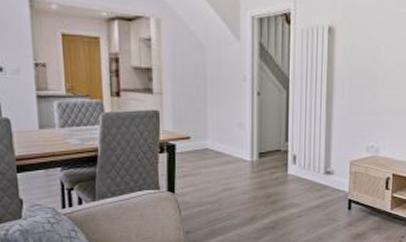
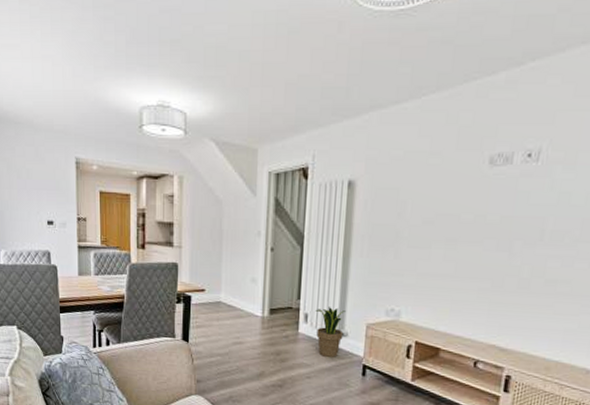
potted plant: none [303,147,331,195] -> present [315,307,345,357]

